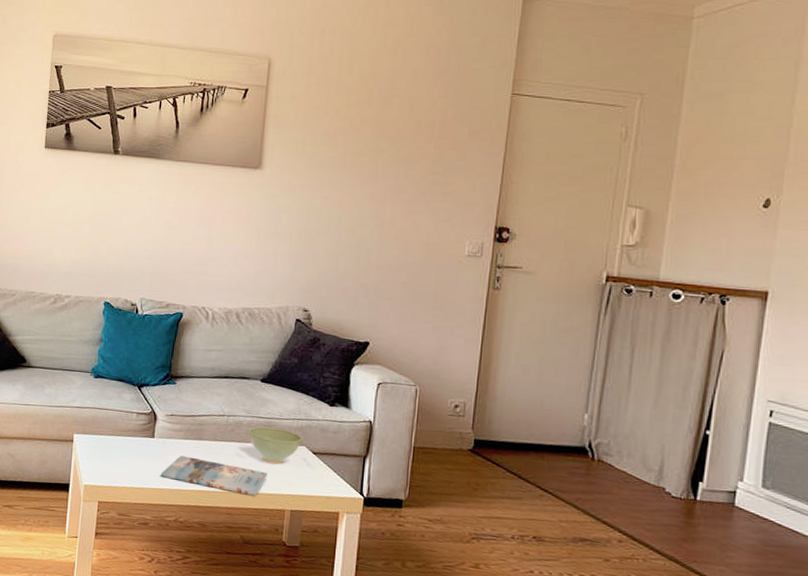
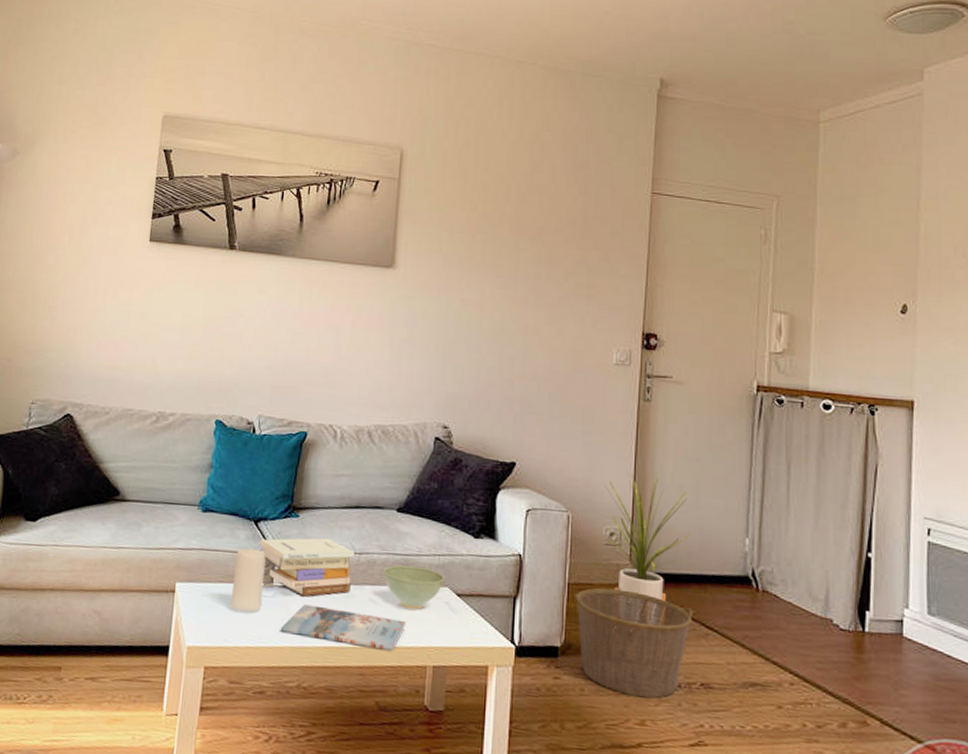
candle: none [117,408,148,461] -> present [229,548,266,613]
books: none [143,401,225,450] -> present [260,537,356,597]
basket: none [419,451,530,547] -> present [575,587,693,699]
house plant: none [449,350,531,499] -> present [603,470,691,641]

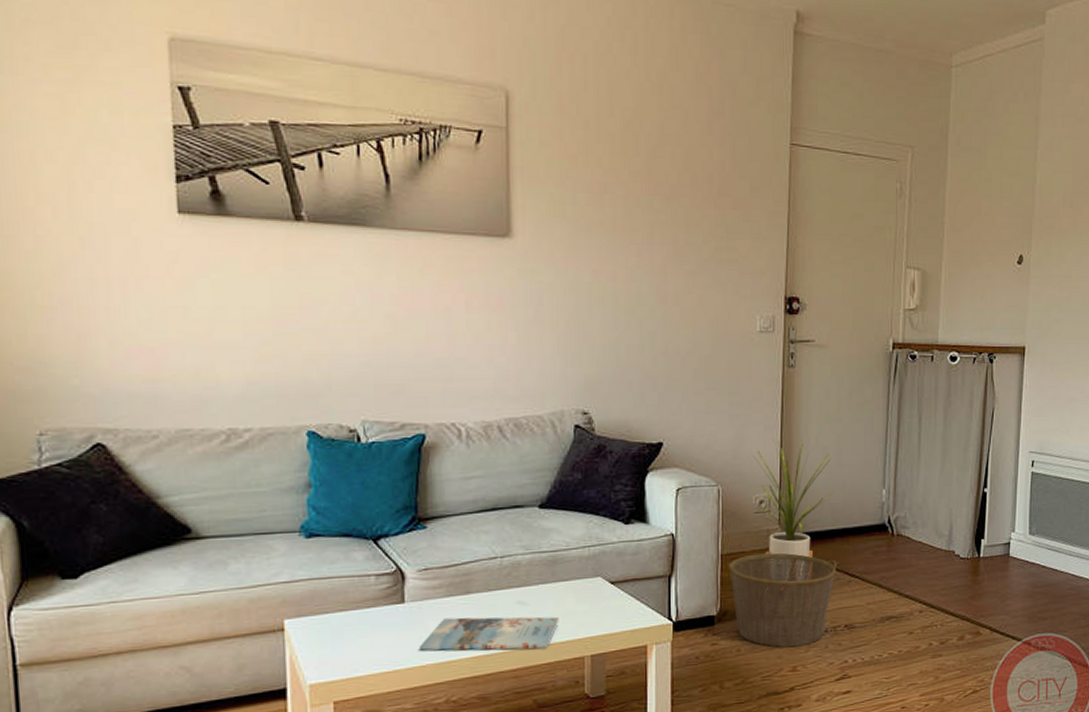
candle: present [229,548,266,613] -> none [354,569,394,639]
books: present [260,537,356,597] -> none [383,546,497,611]
bowl: present [383,564,446,610] -> none [529,560,598,605]

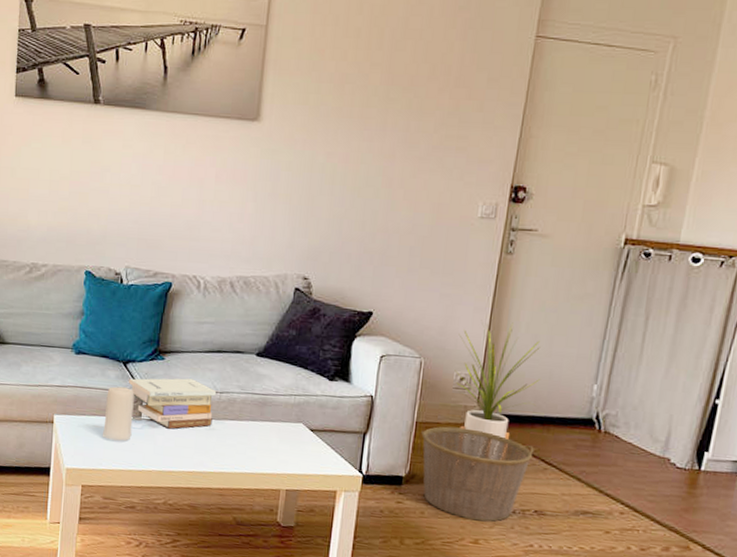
candle: none [354,569,394,639] -> present [102,386,135,442]
books: none [383,546,497,611] -> present [129,378,217,429]
magazine: present [420,616,559,651] -> none [149,435,262,476]

